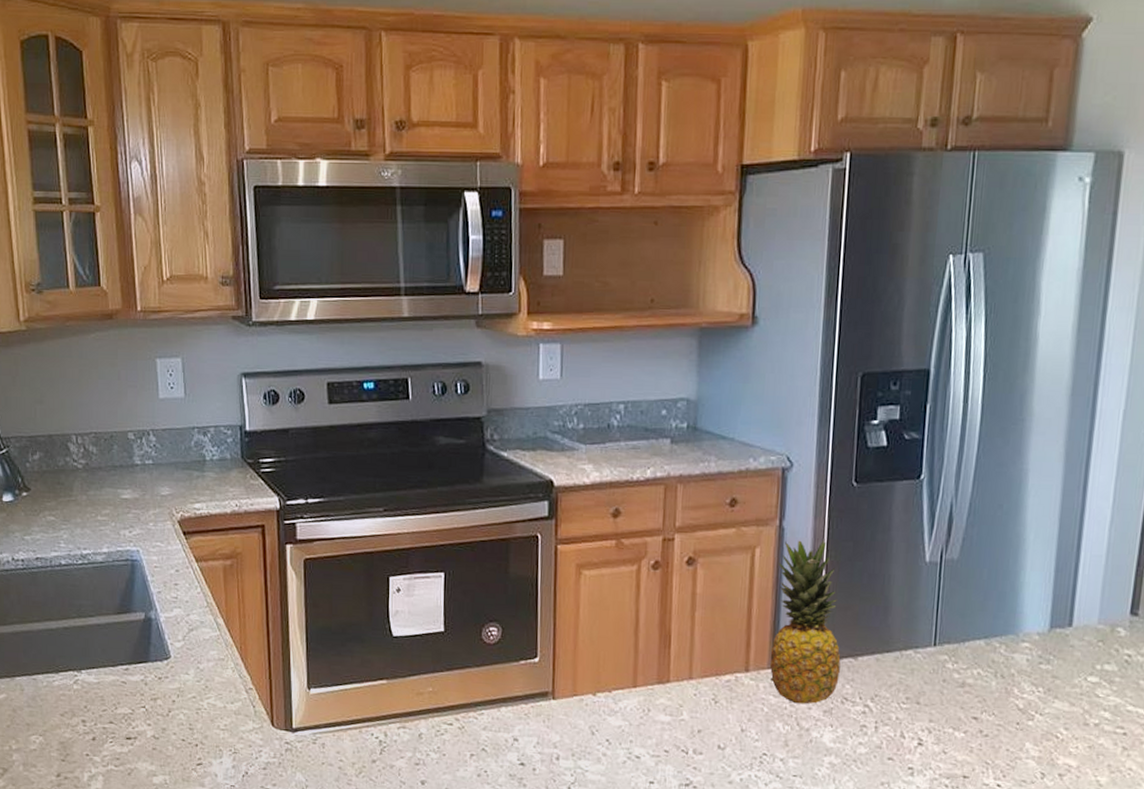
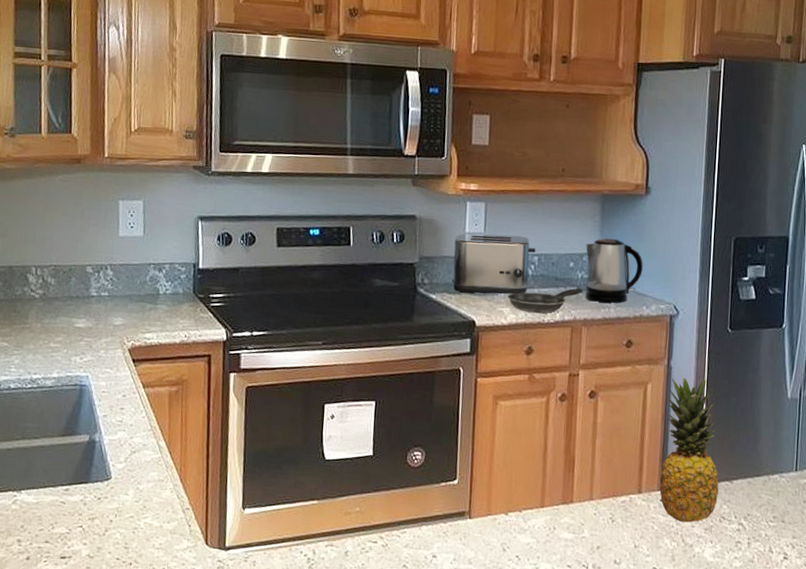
toaster: none [526,380,622,449] -> present [452,233,536,295]
frying pan: none [589,440,677,470] -> present [507,288,583,313]
kettle: none [680,379,750,456] -> present [585,238,643,303]

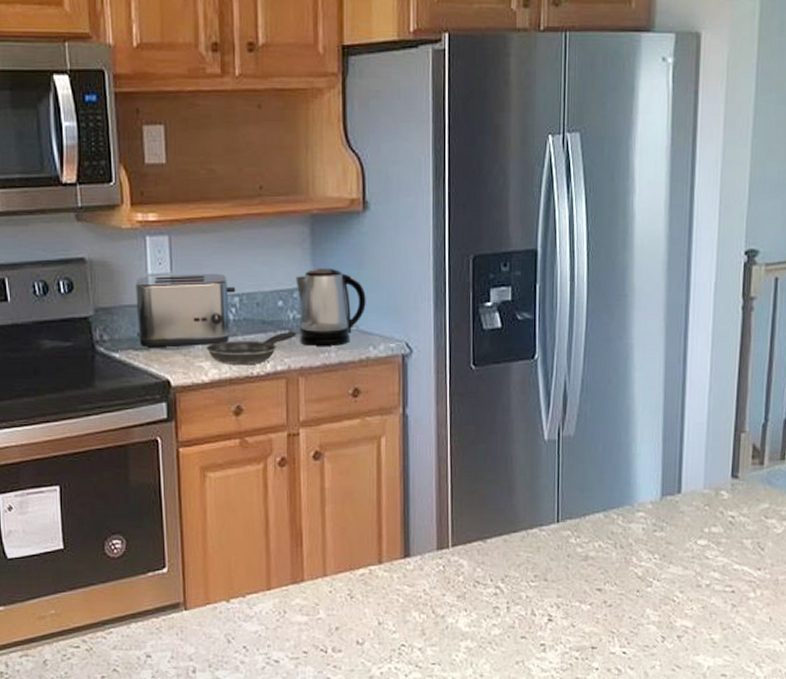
fruit: present [659,377,719,523] -> none [402,425,471,592]

